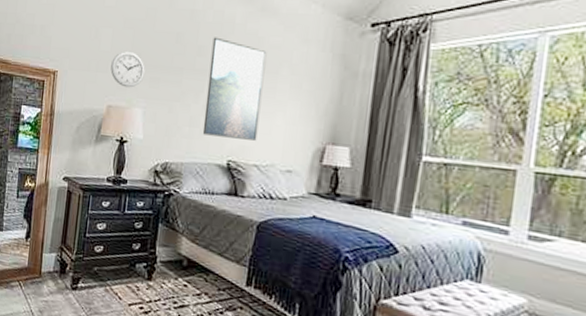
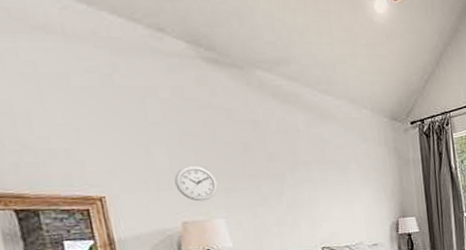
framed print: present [202,37,267,141] -> none [281,143,343,231]

